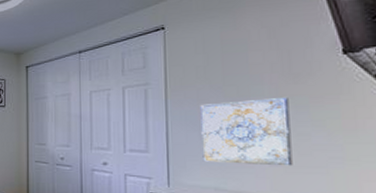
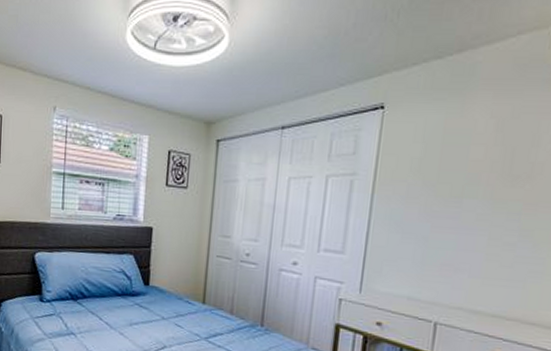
wall art: present [200,98,293,166] -> none [400,201,502,278]

